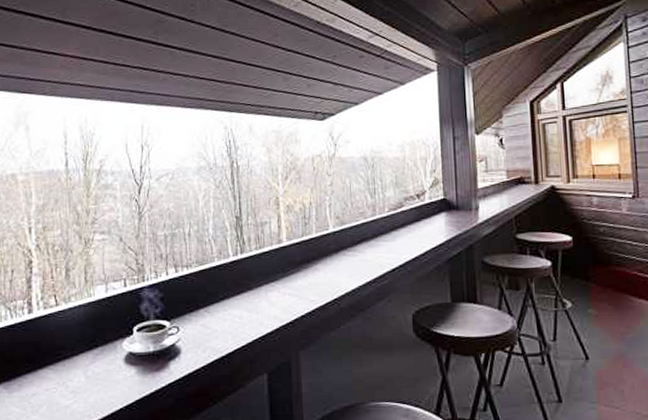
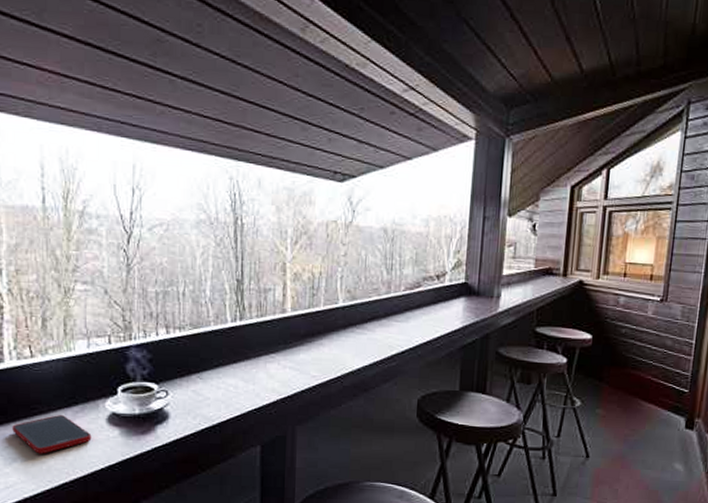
cell phone: none [39,359,111,399] -> present [12,415,92,454]

